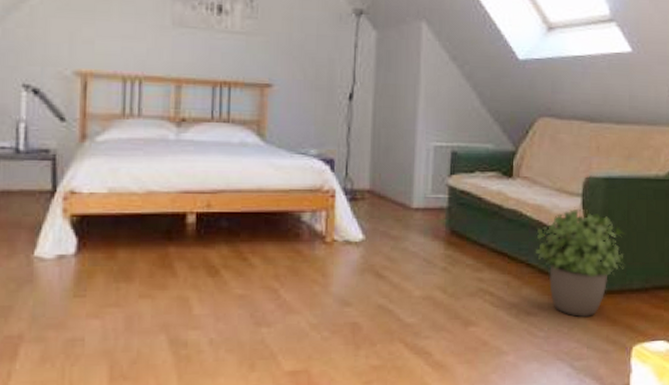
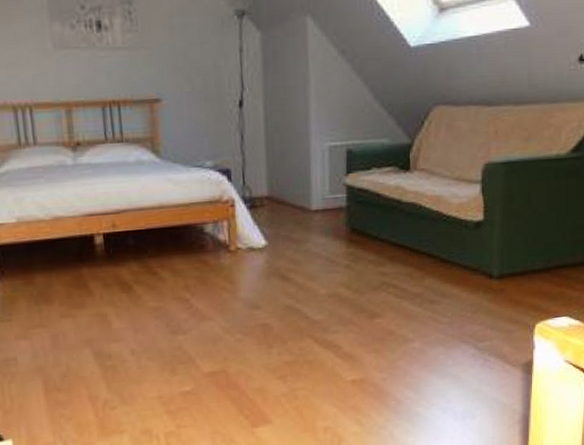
potted plant: present [536,207,626,318] -> none [437,194,527,302]

